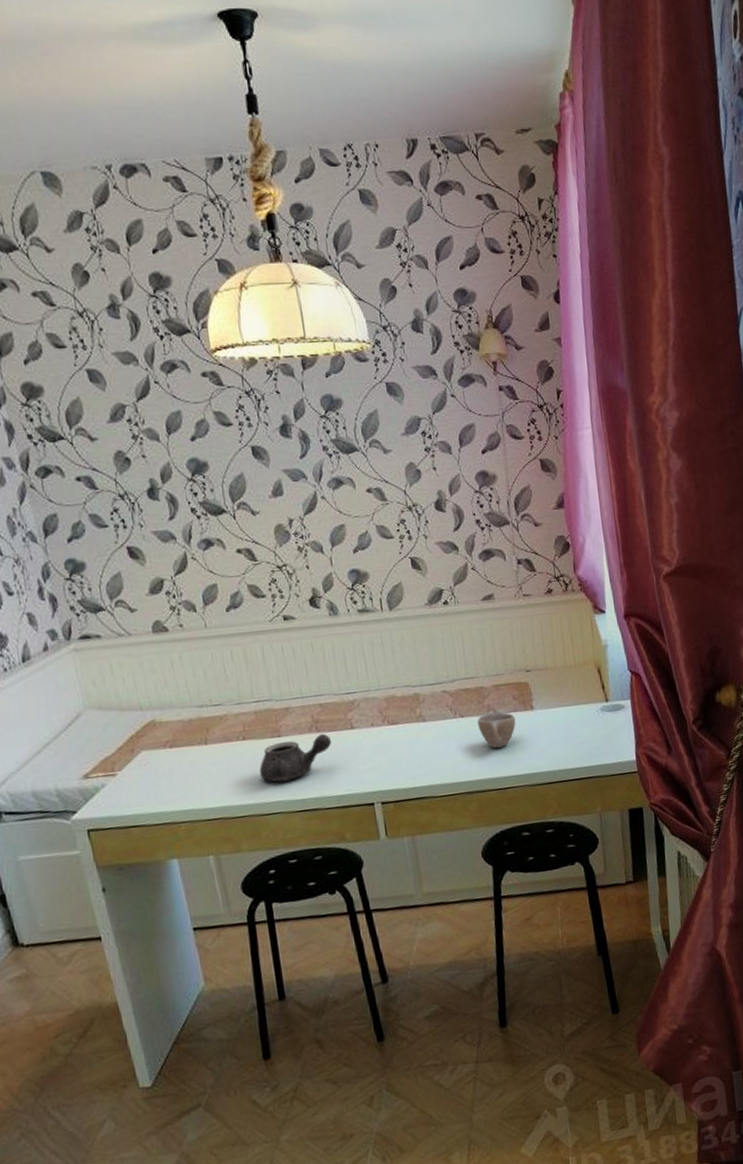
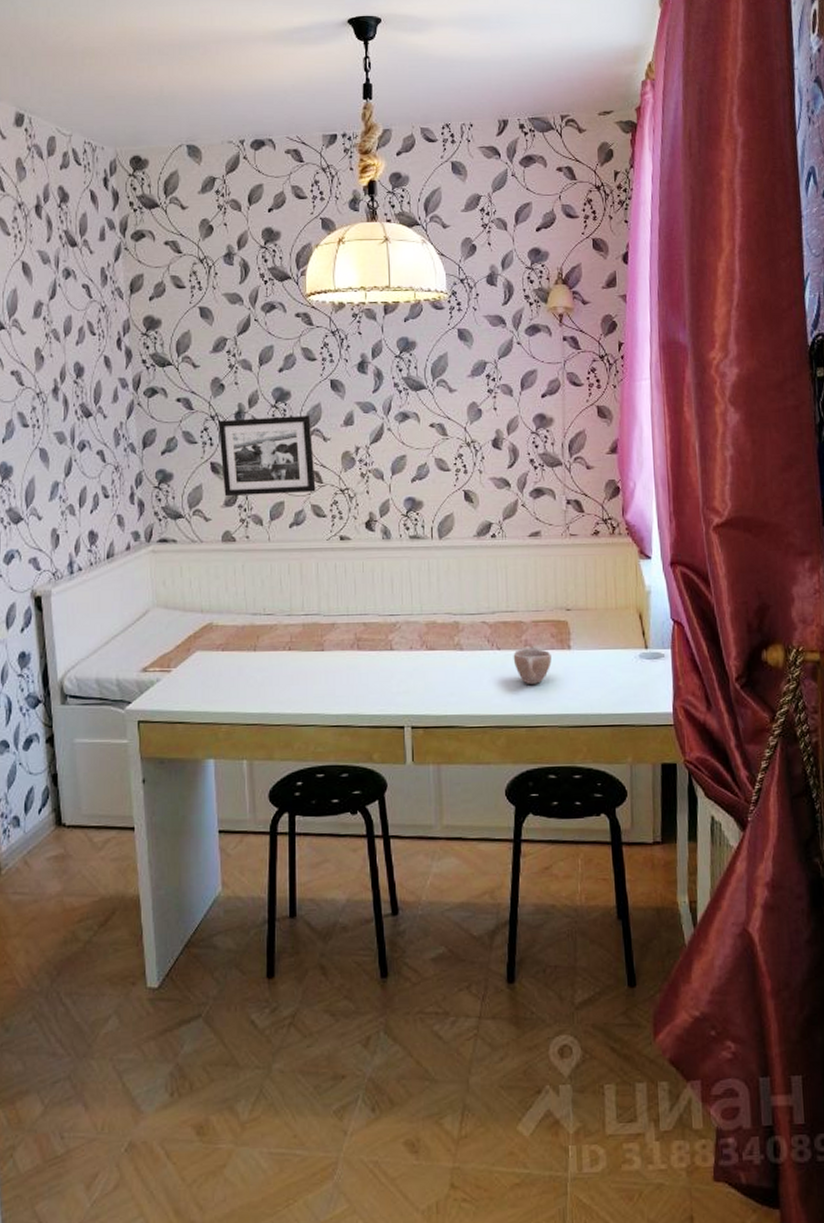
picture frame: none [129,488,251,584] -> present [218,416,316,497]
teapot: present [259,733,332,782] -> none [299,651,371,695]

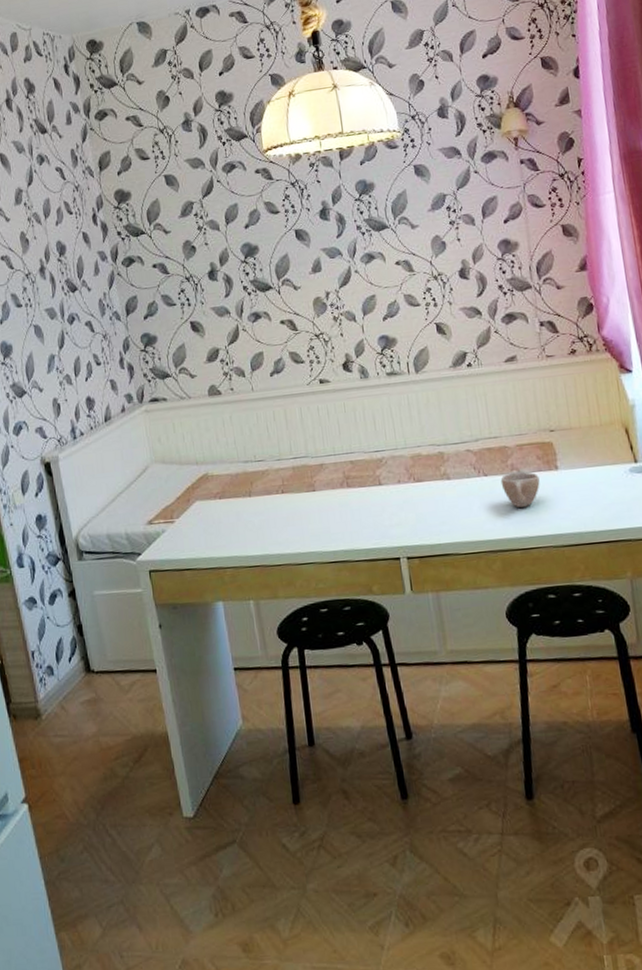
picture frame: present [218,416,316,497] -> none [193,267,292,353]

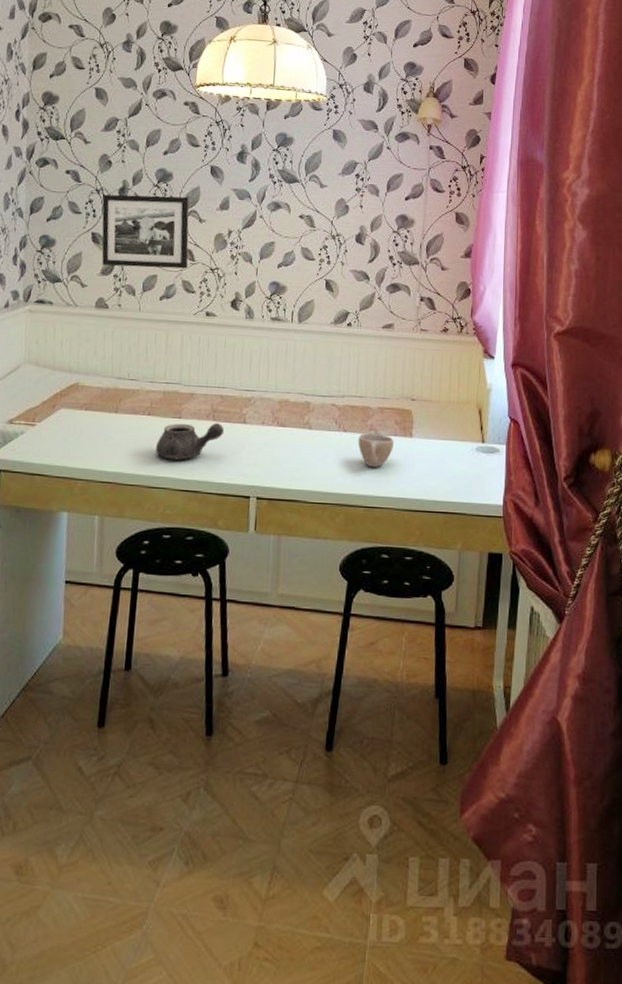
picture frame: none [193,267,292,353] -> present [101,194,189,269]
teapot: none [295,489,362,534] -> present [155,422,225,460]

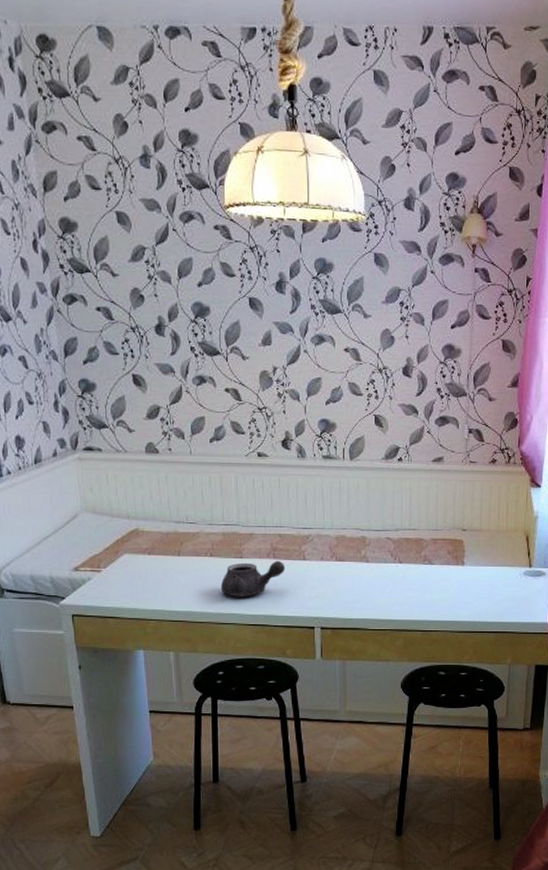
picture frame: present [101,194,189,269] -> none [139,332,235,410]
cup: present [358,432,394,467] -> none [413,562,447,594]

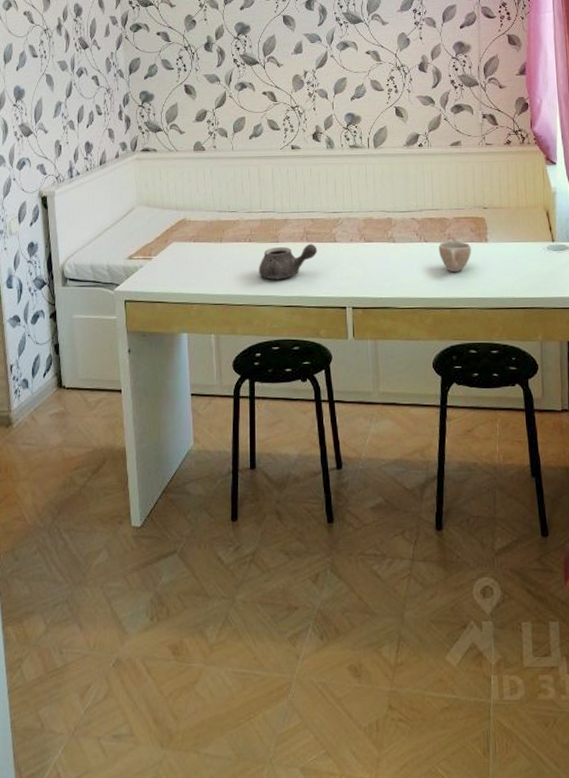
cup: none [413,562,447,594] -> present [438,241,471,272]

